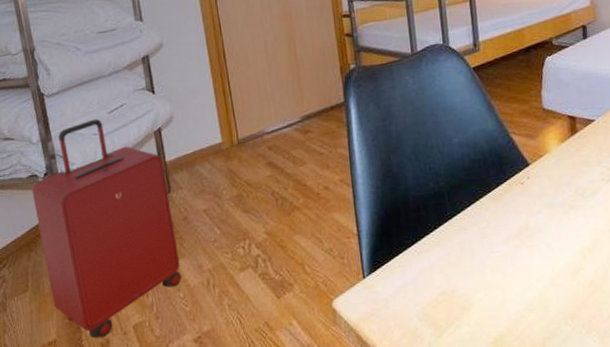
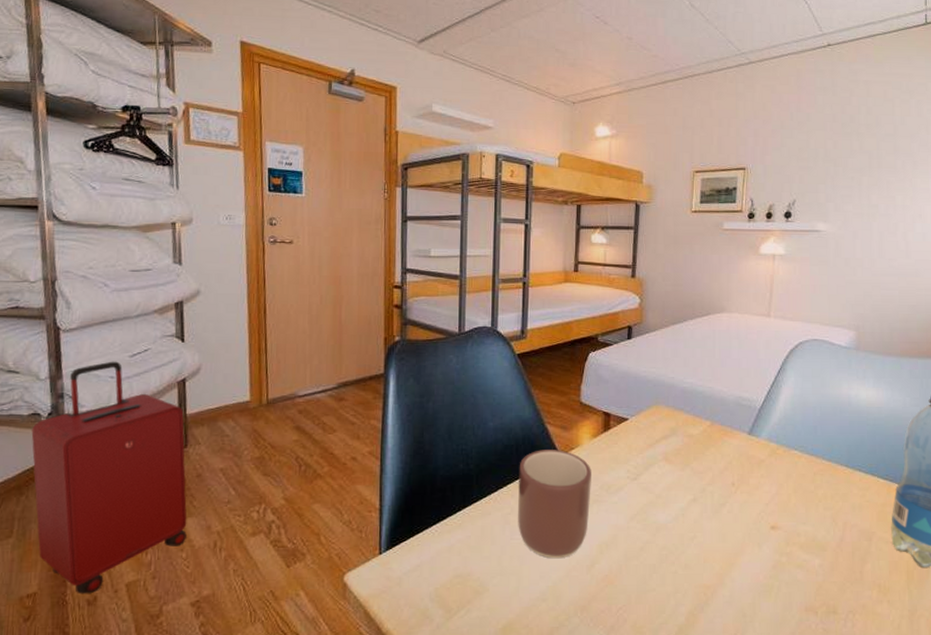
mug: none [489,158,567,269] -> present [518,450,591,559]

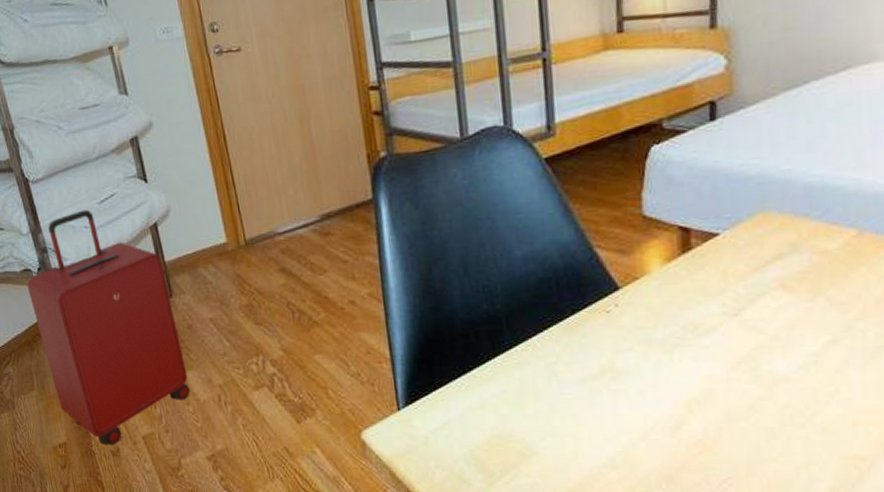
mug: present [518,450,591,559] -> none [562,280,669,418]

